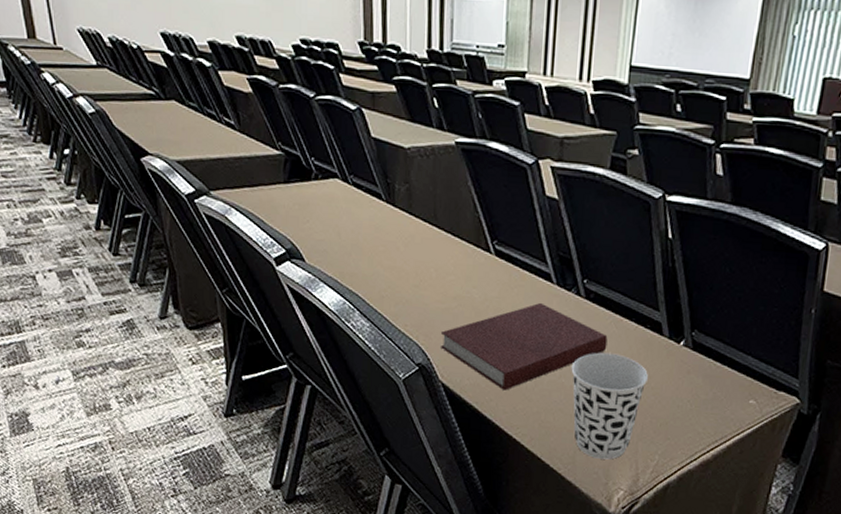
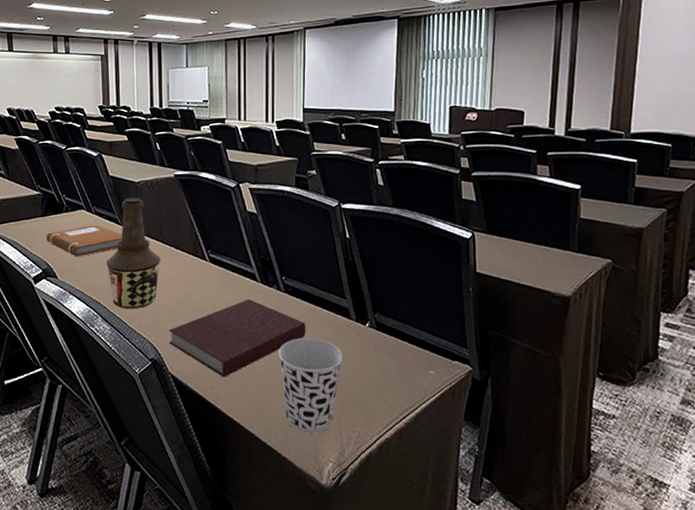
notebook: none [289,198,386,238] -> present [46,224,122,257]
bottle: none [365,167,434,305] -> present [106,198,160,309]

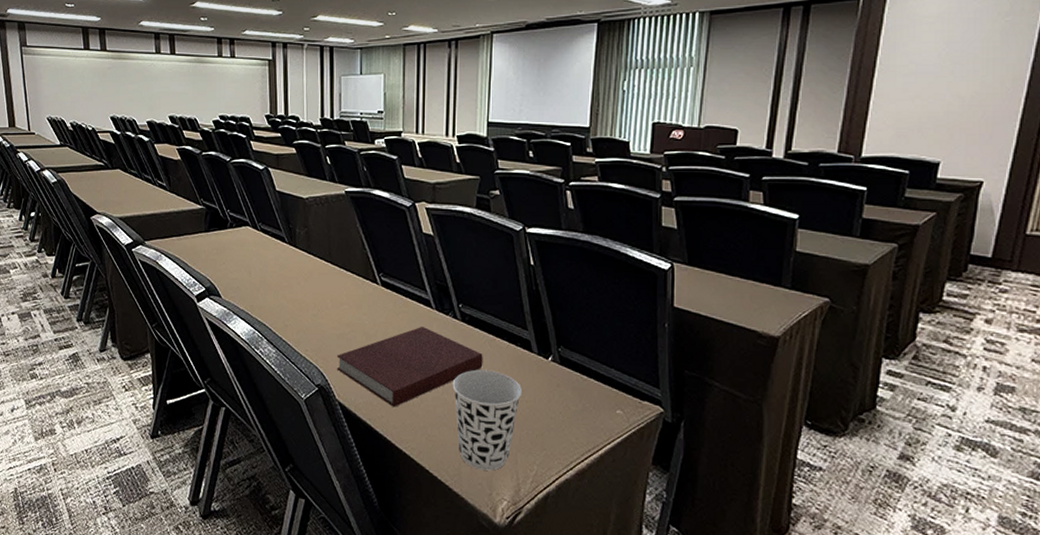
notebook: present [46,224,122,257] -> none [209,242,289,276]
bottle: present [106,198,160,309] -> none [271,215,329,333]

